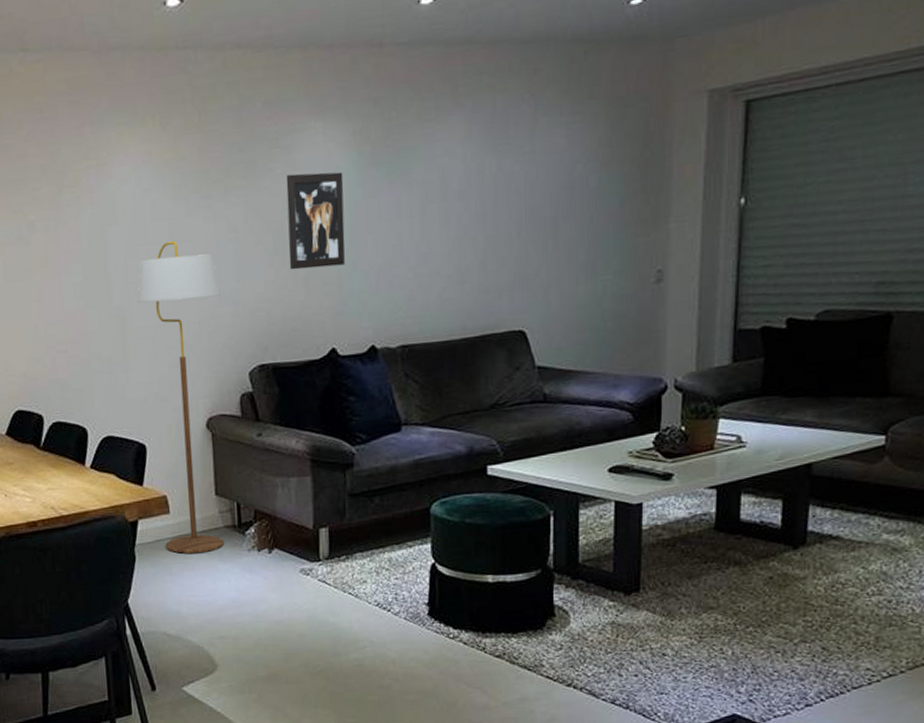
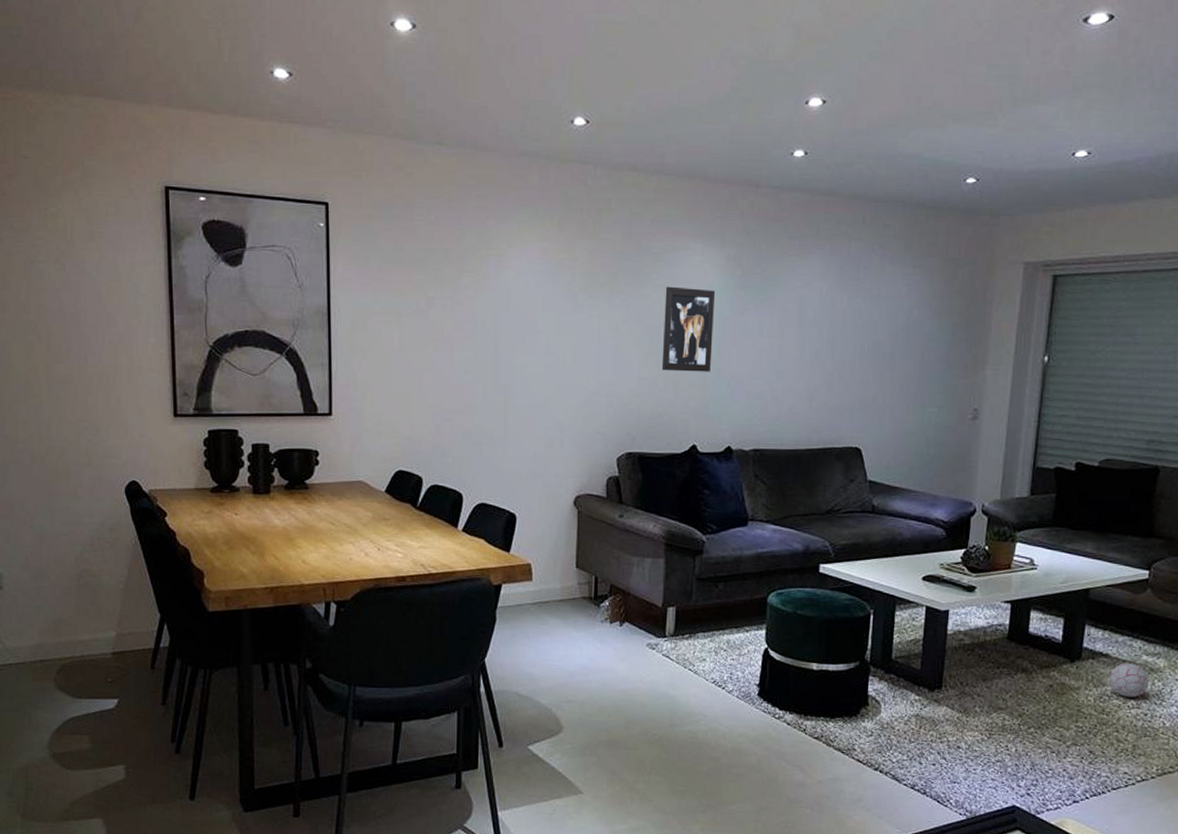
floor lamp: present [137,241,225,554] -> none [522,332,598,620]
decorative ball: none [842,544,892,583] -> present [1109,663,1149,697]

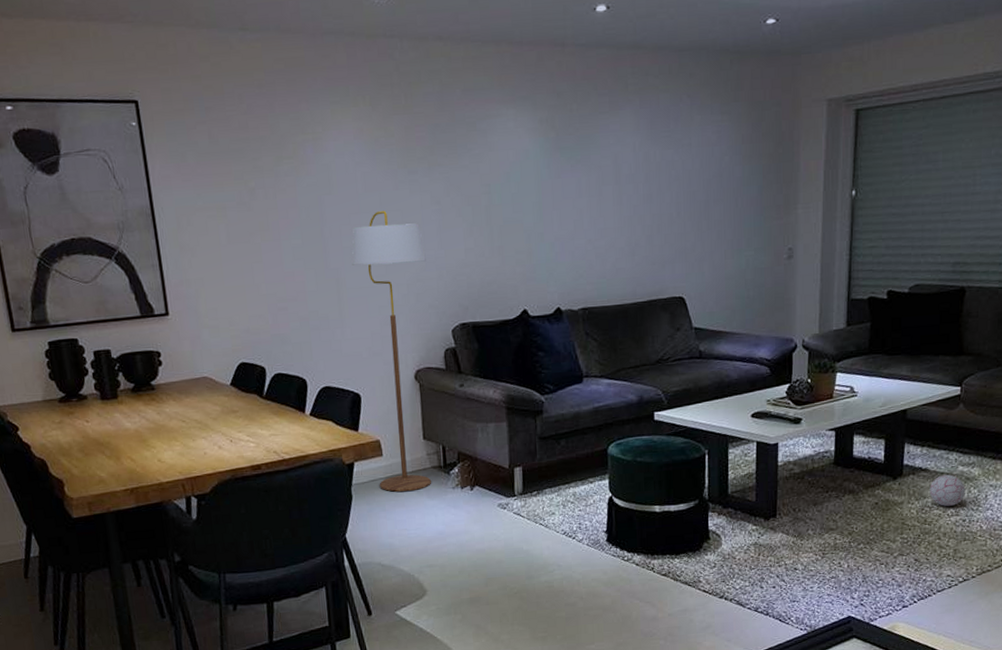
floor lamp: none [522,332,598,620] -> present [351,211,432,492]
wall art: present [661,286,716,372] -> none [482,154,534,240]

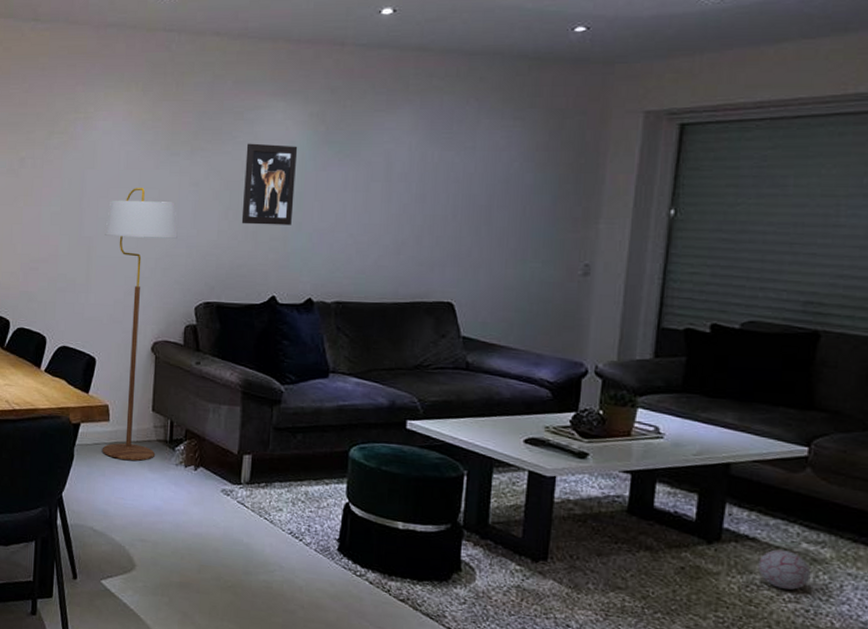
wall art: none [482,154,534,240] -> present [241,143,298,225]

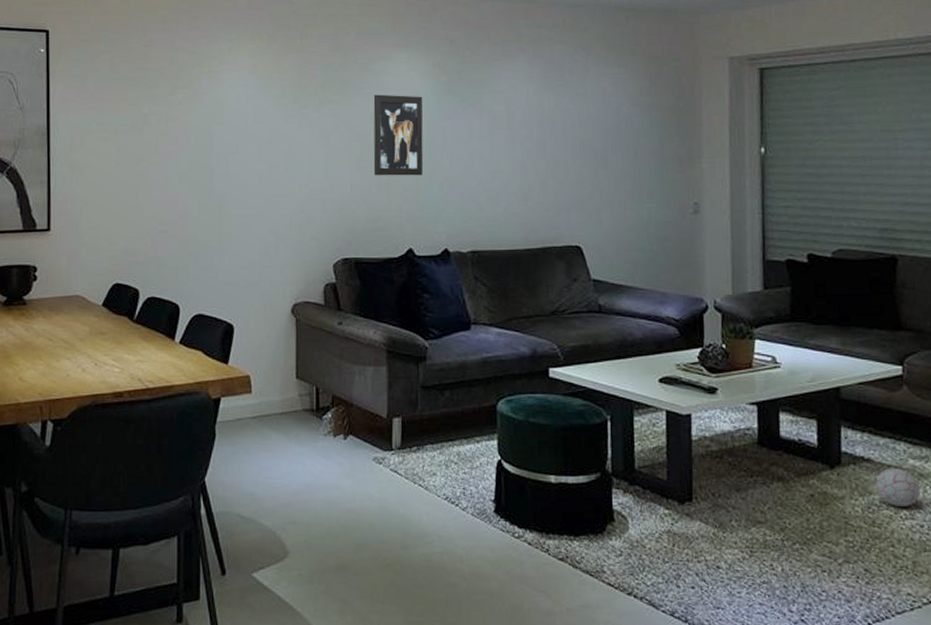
floor lamp: present [102,188,178,461] -> none [236,142,311,434]

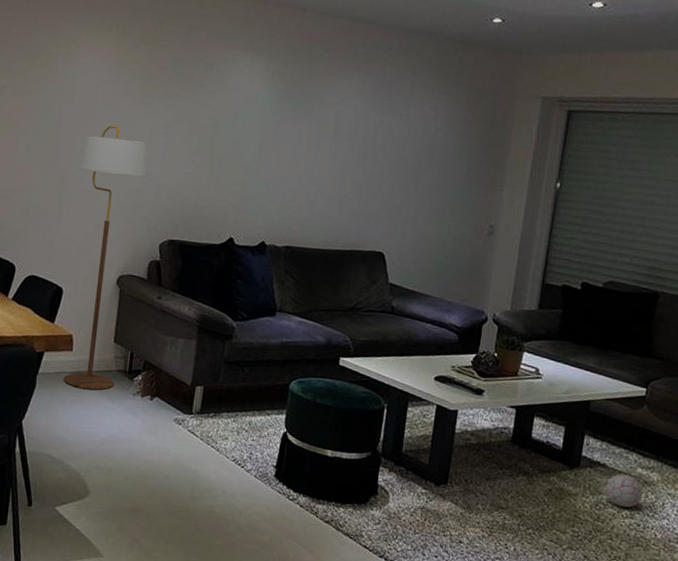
floor lamp: none [236,142,311,434] -> present [63,125,148,390]
wall art: present [373,94,424,176] -> none [206,92,261,173]

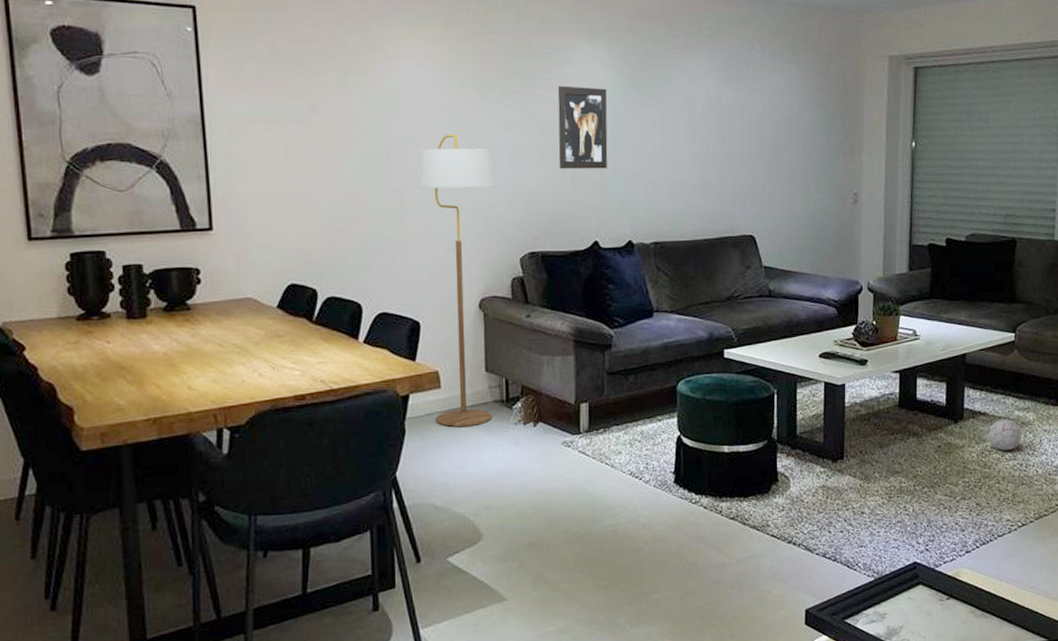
wall art: none [206,92,261,173] -> present [557,86,608,170]

